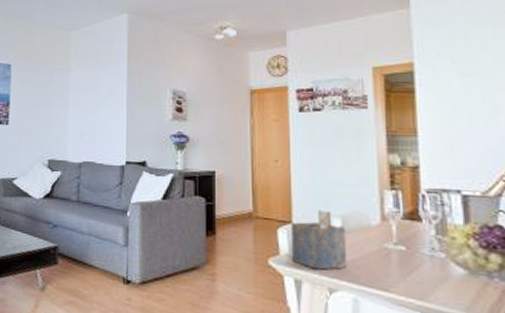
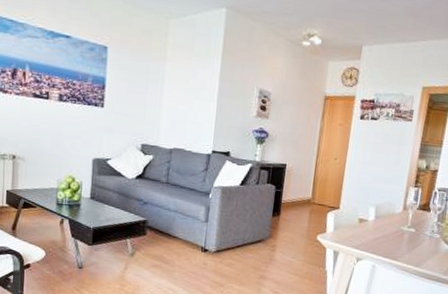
napkin holder: present [292,210,348,270] -> none [335,200,377,244]

